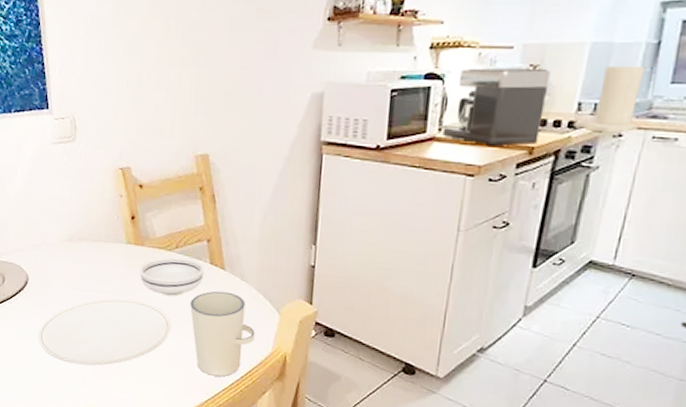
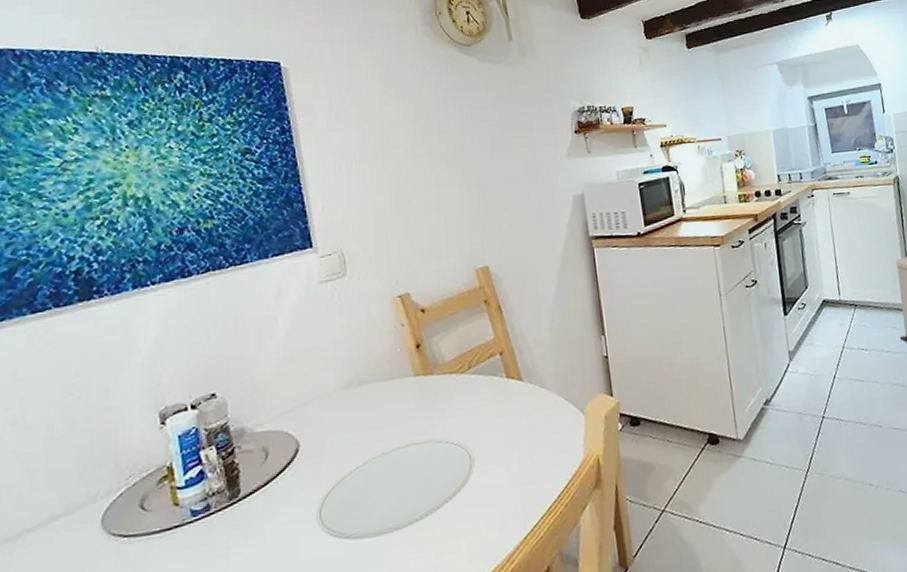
bowl: present [140,256,204,296] -> none [432,376,502,425]
cup: present [190,291,255,377] -> none [492,403,565,505]
coffee maker: present [442,68,551,146] -> none [686,152,759,219]
paper towel: present [573,65,646,134] -> none [778,142,823,196]

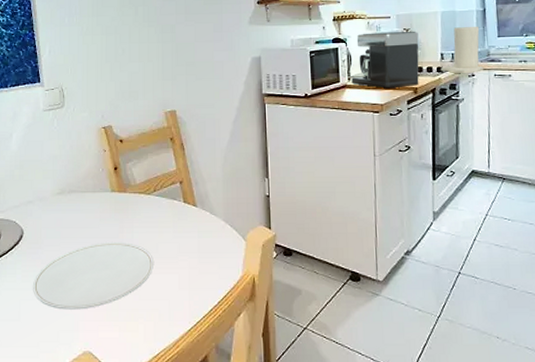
coffee maker: none [686,152,759,219] -> present [351,31,419,89]
paper towel: none [778,142,823,196] -> present [440,26,484,74]

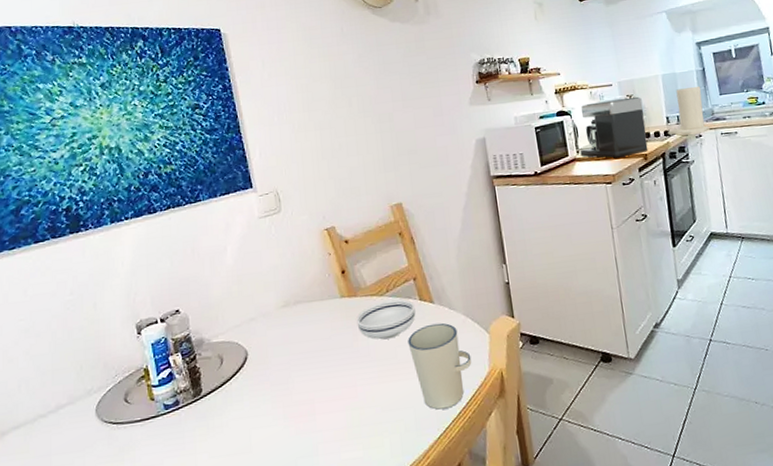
plate: present [33,242,153,310] -> none [263,351,394,434]
bowl: none [124,199,179,235] -> present [356,299,416,340]
cup: none [169,225,227,304] -> present [408,322,472,410]

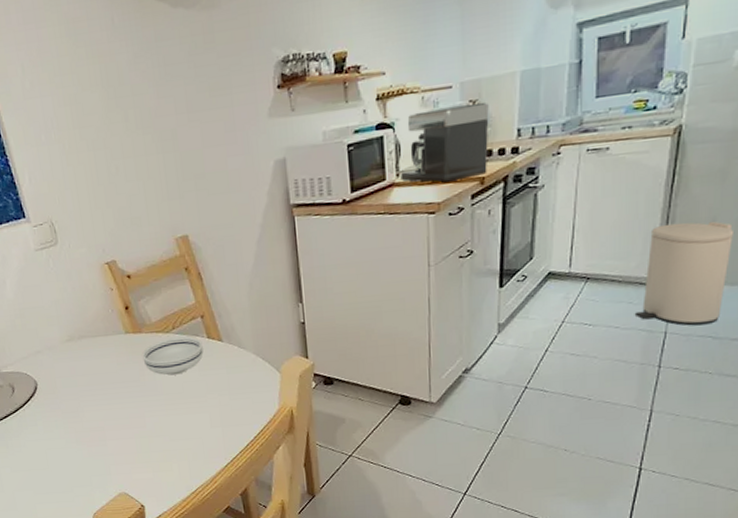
cup: present [408,322,472,410] -> none [195,361,261,442]
paper towel: present [667,85,710,136] -> none [516,85,574,154]

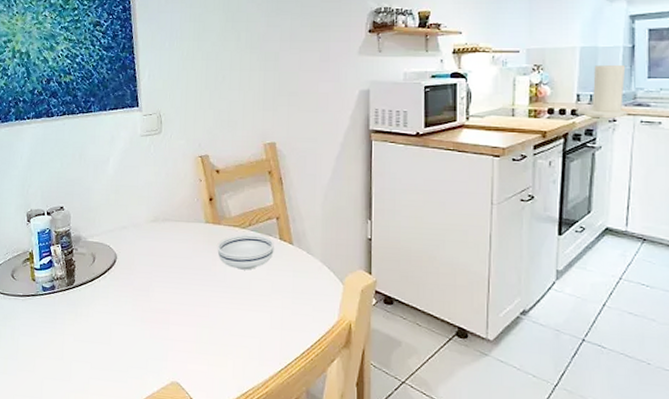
coffee maker: present [400,102,489,183] -> none [470,67,551,131]
paper towel: none [516,85,574,154] -> present [575,64,628,119]

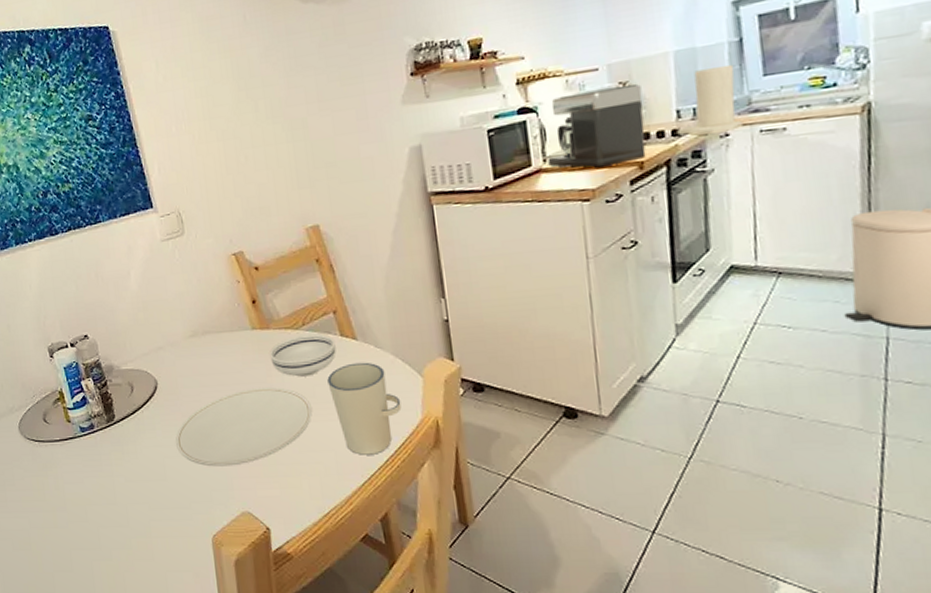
plate: none [124,274,246,339] -> present [176,387,312,467]
cup: none [263,264,322,347] -> present [327,362,402,455]
coffee maker: none [470,67,551,131] -> present [547,83,646,168]

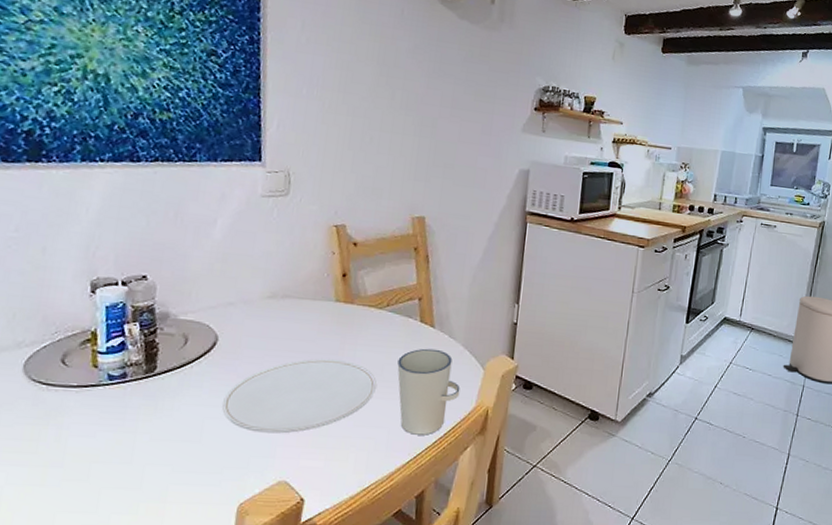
bowl: present [269,333,337,377] -> none [347,314,414,355]
coffee maker: present [547,83,646,168] -> none [621,161,696,225]
paper towel: present [677,64,744,136] -> none [711,169,755,220]

